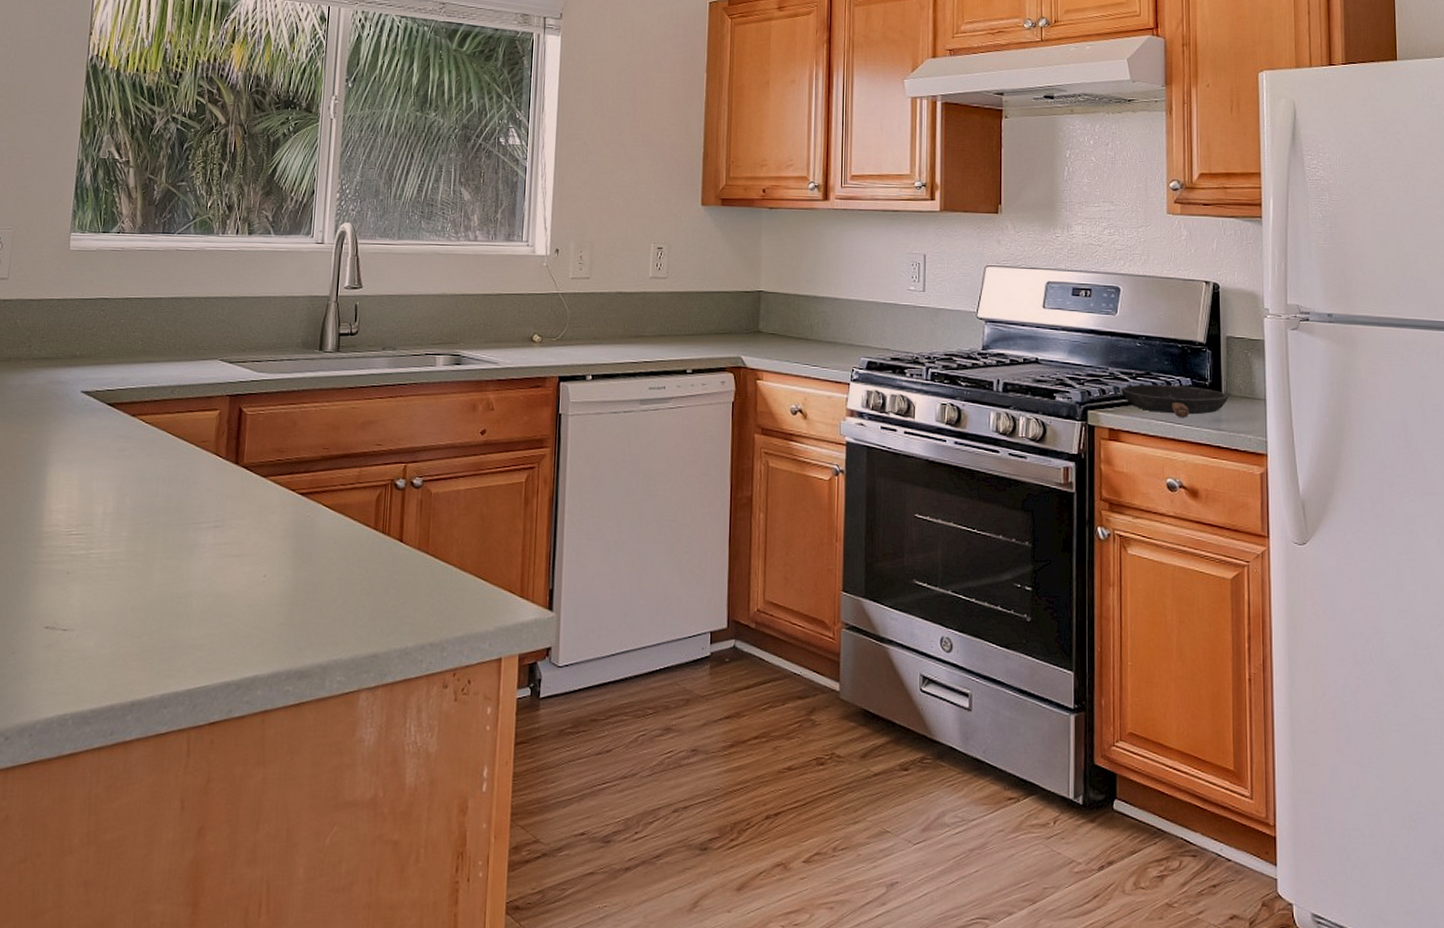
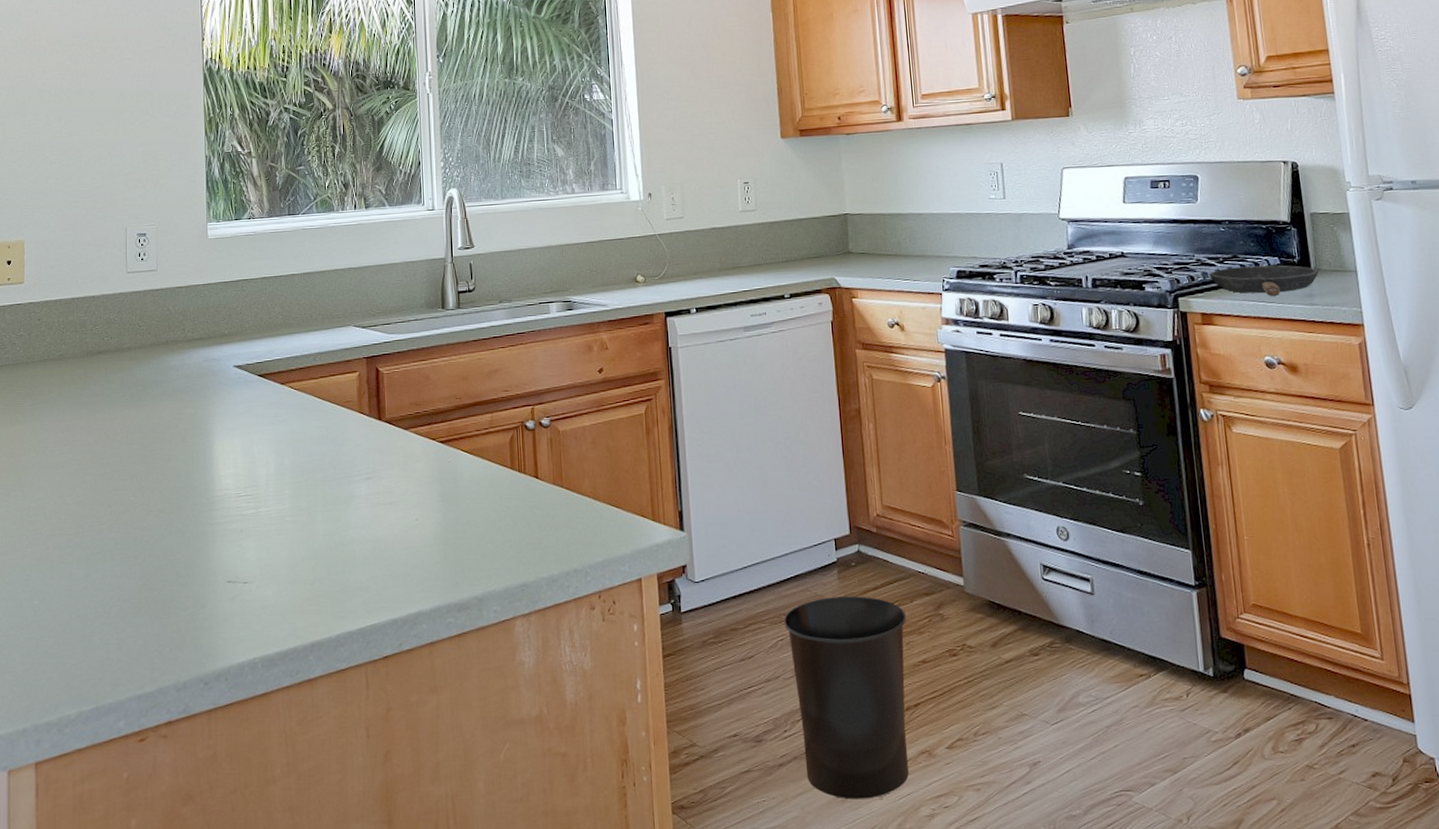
waste bin: none [647,693,776,911] -> present [783,596,909,799]

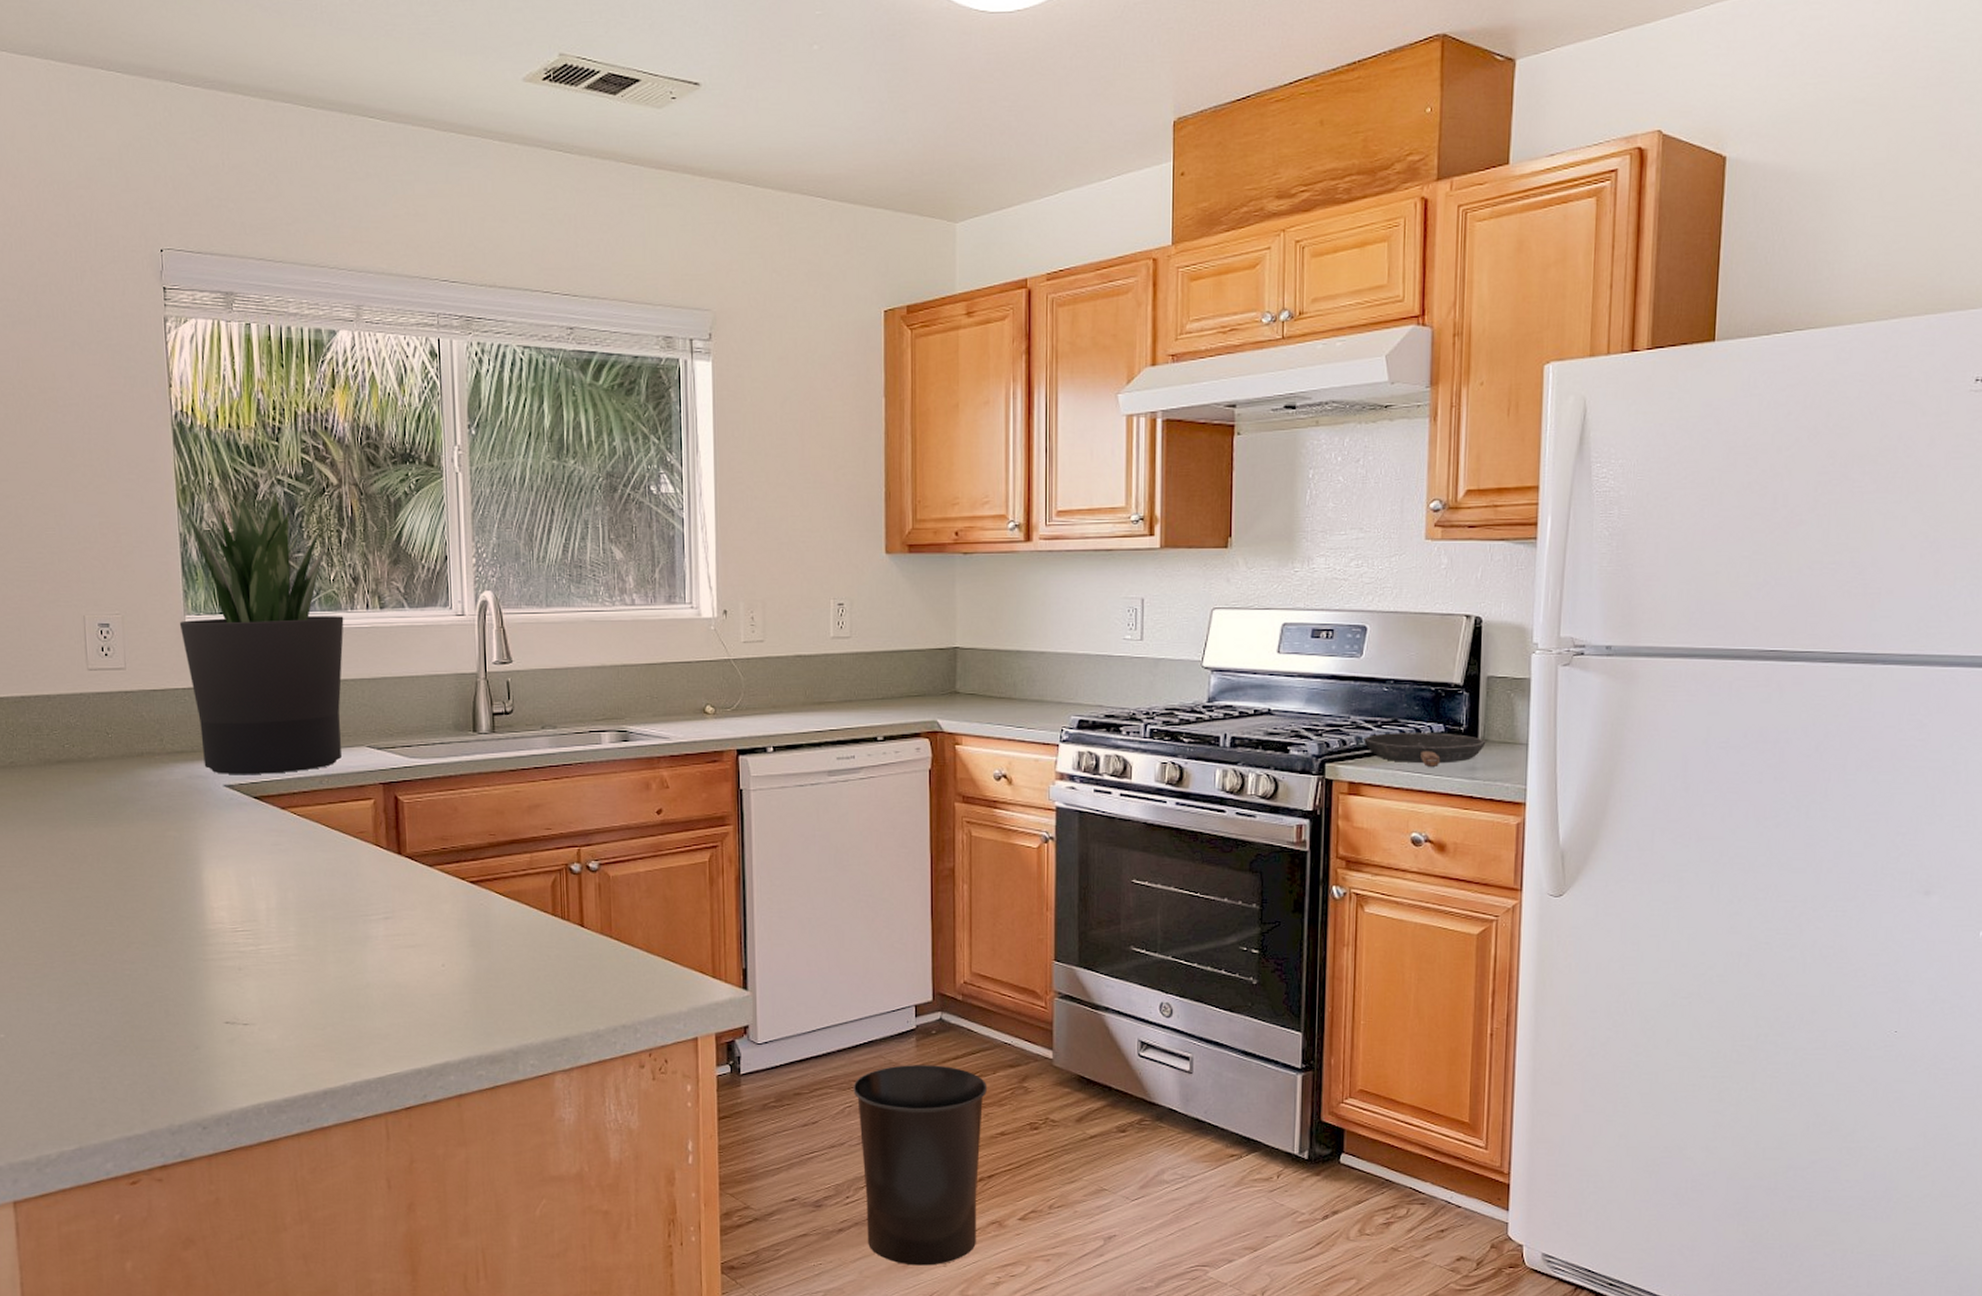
planter: none [203,111,336,356] -> present [180,479,344,774]

